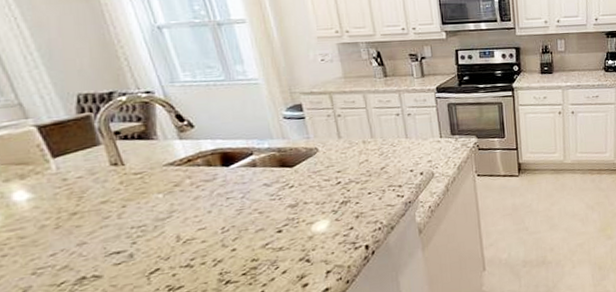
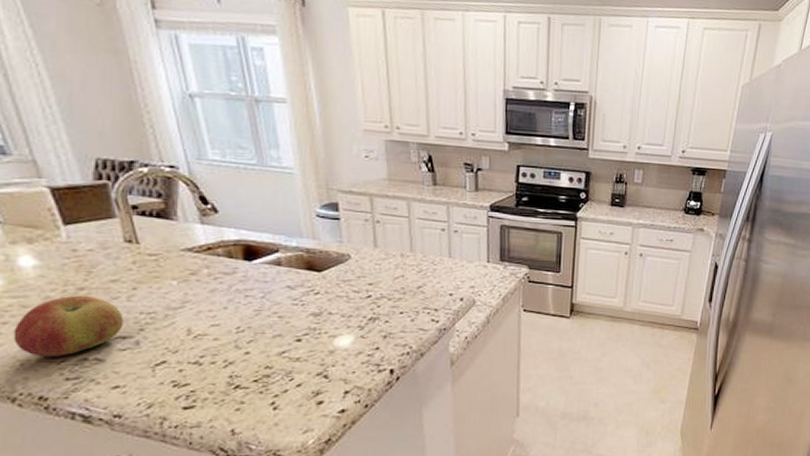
apple: none [13,218,117,282] -> present [13,295,124,357]

